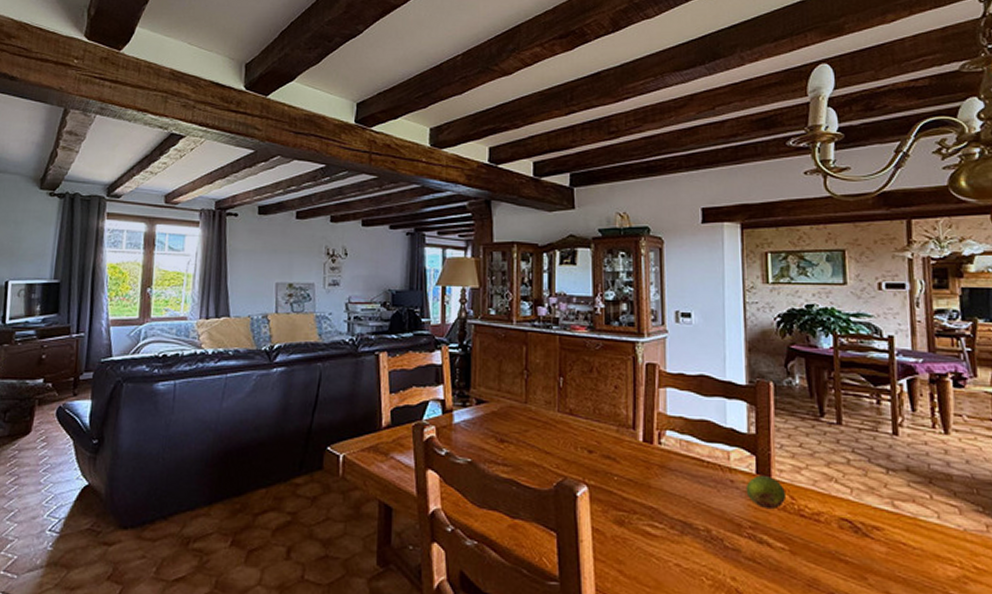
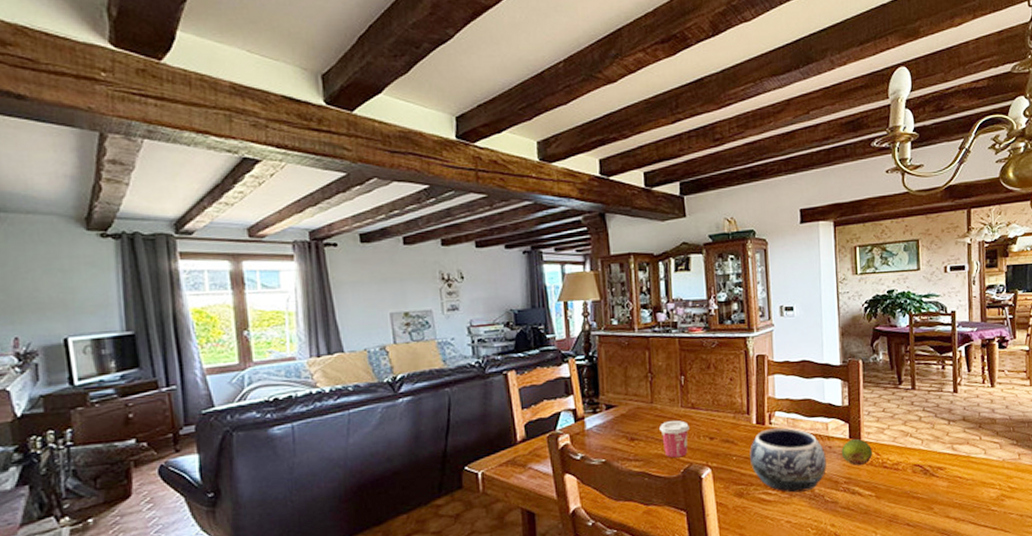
cup: none [533,425,566,469] -> present [660,420,689,458]
decorative bowl: none [634,449,727,531] -> present [750,427,826,493]

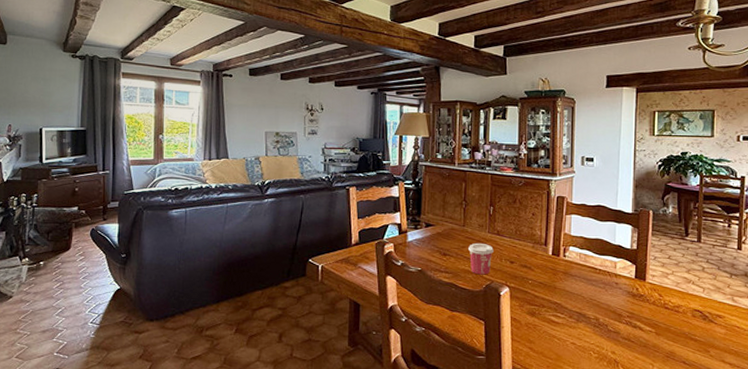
decorative bowl: present [750,427,826,493] -> none [544,261,612,319]
fruit: present [841,438,873,465] -> none [626,278,656,303]

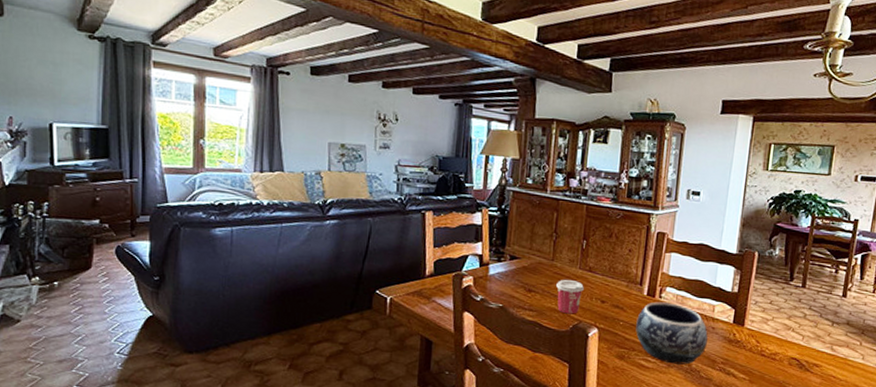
decorative bowl: none [544,261,612,319] -> present [635,302,708,365]

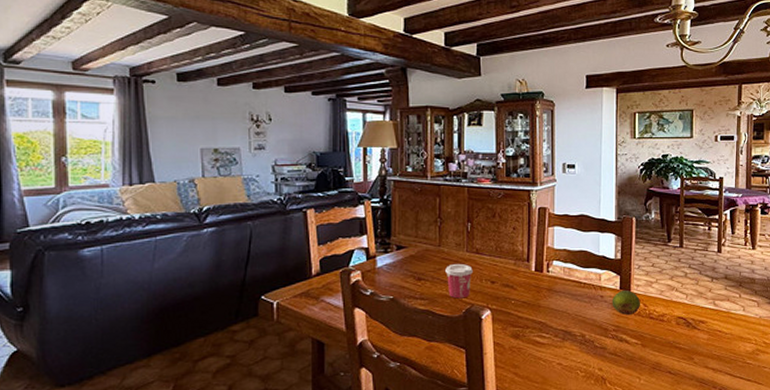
decorative bowl: present [635,302,708,365] -> none [527,276,597,337]
fruit: none [723,324,754,349] -> present [612,289,641,315]

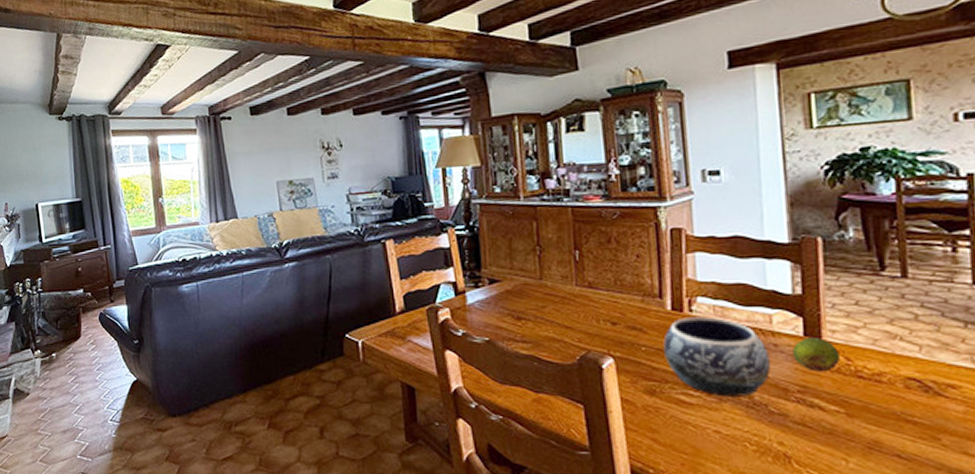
cup: present [445,263,473,299] -> none [550,300,586,343]
decorative bowl: none [527,276,597,337] -> present [663,317,771,397]

